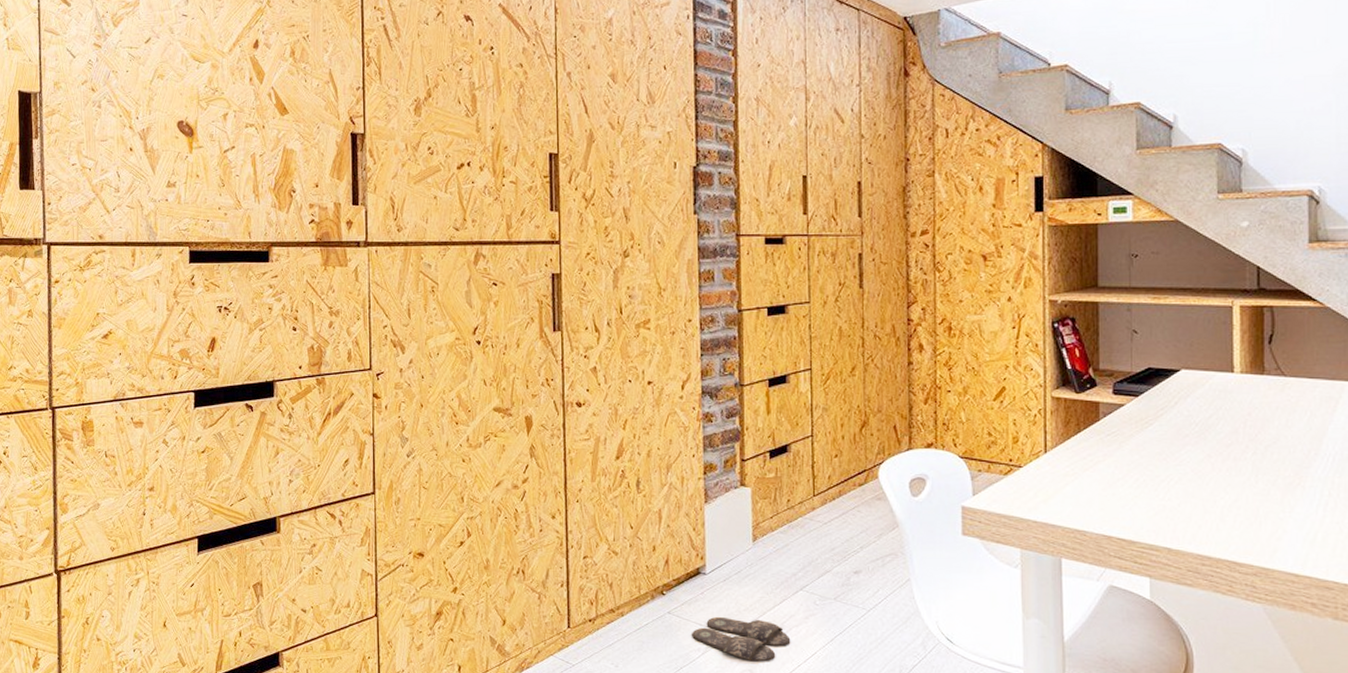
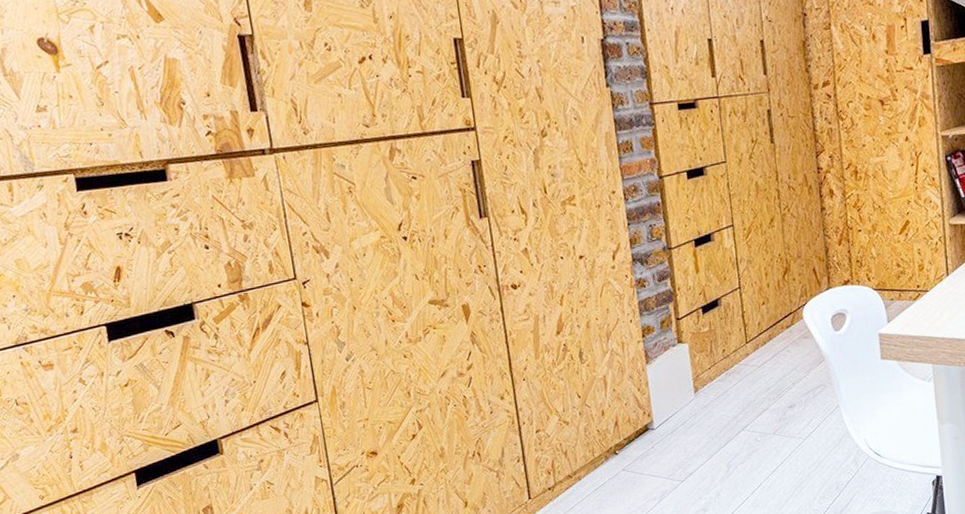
slippers: present [692,616,791,662] -> none [647,462,738,502]

